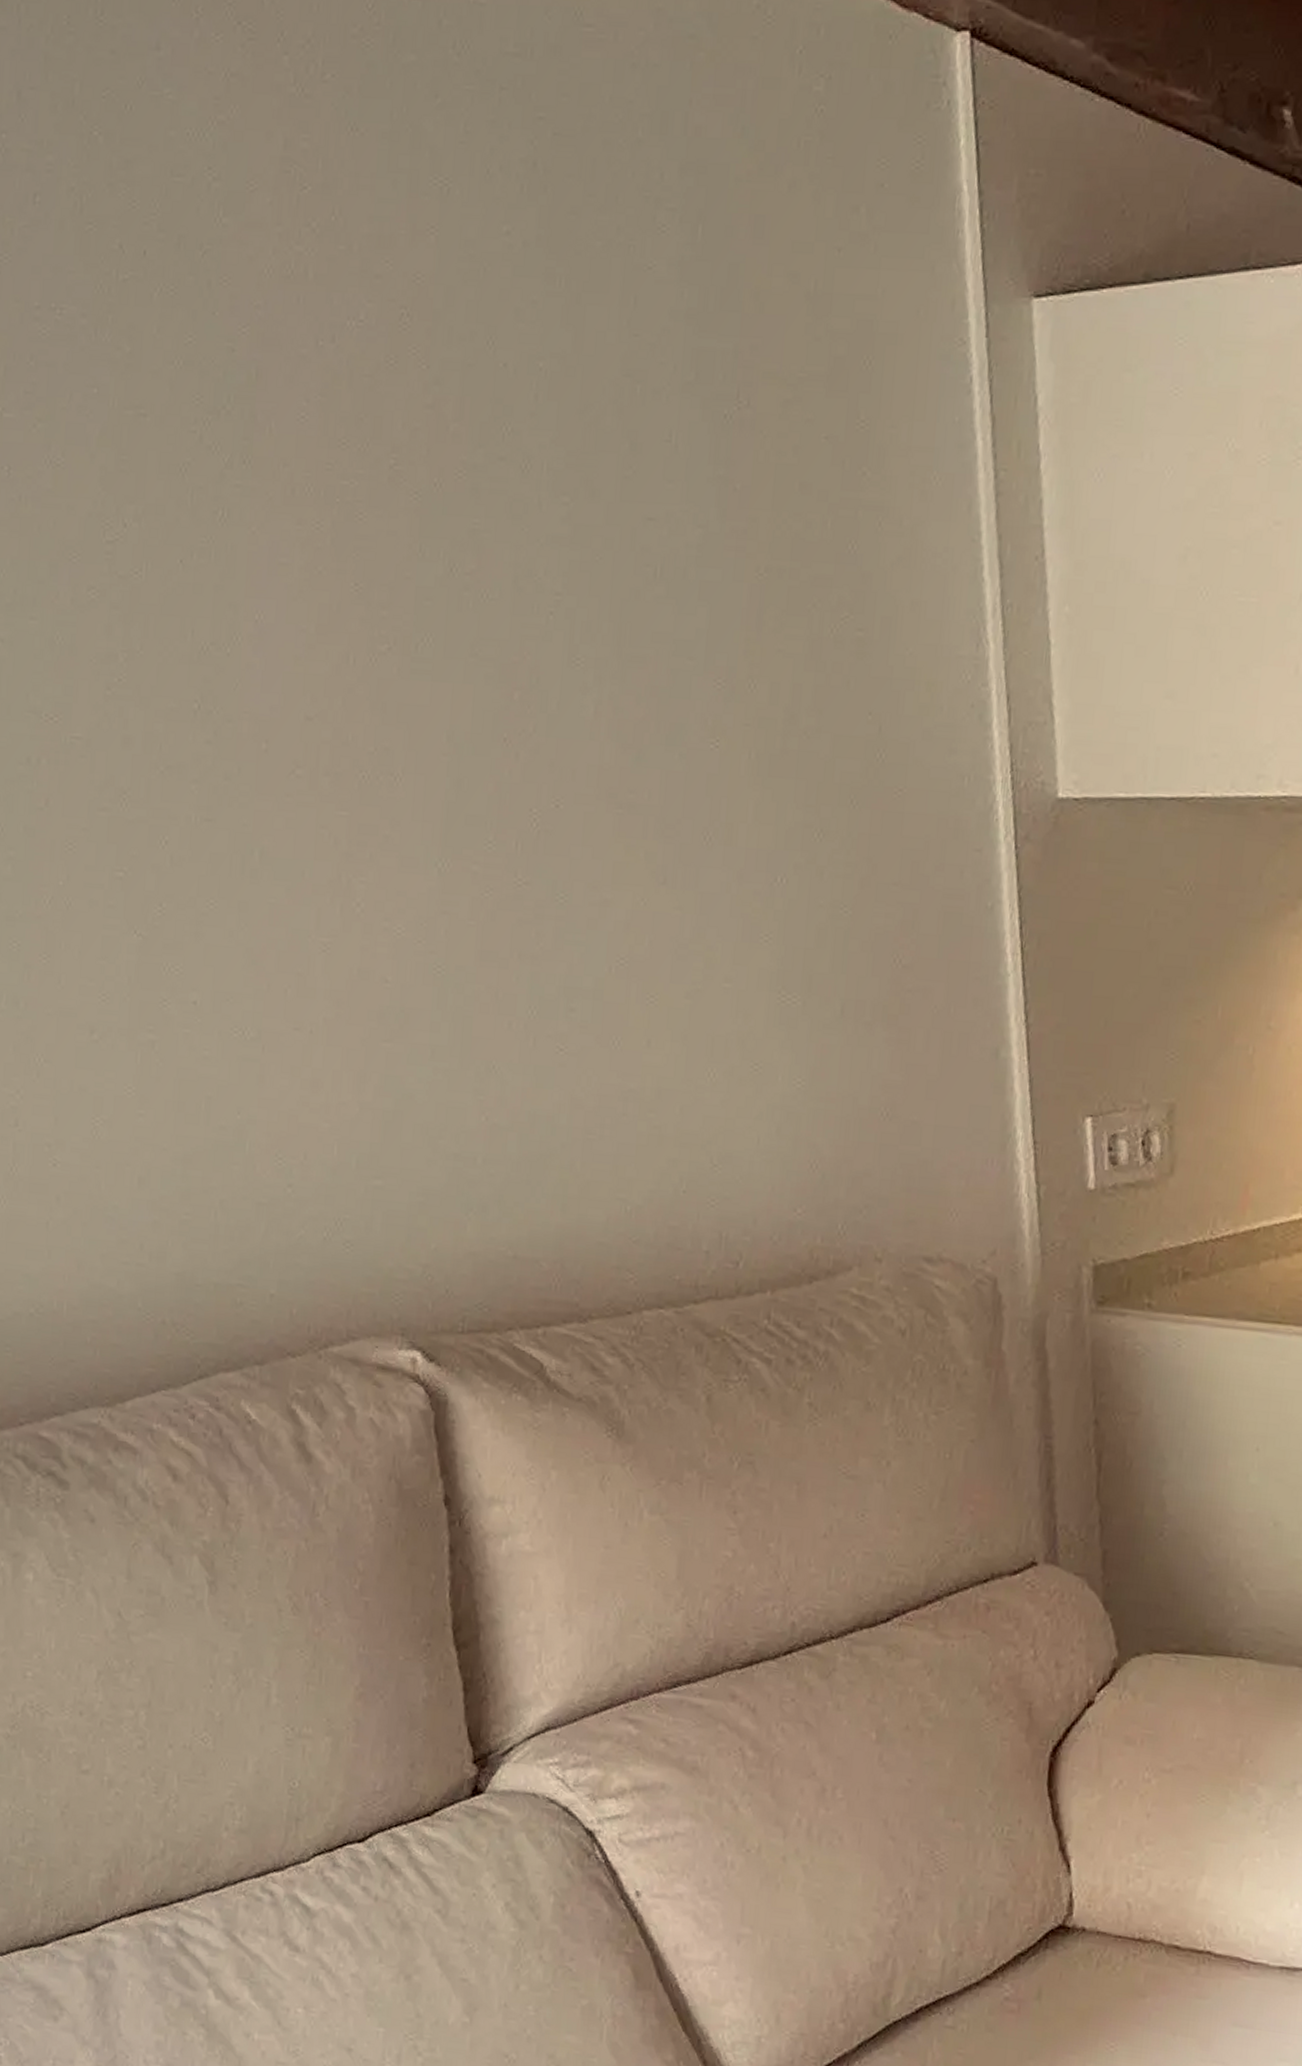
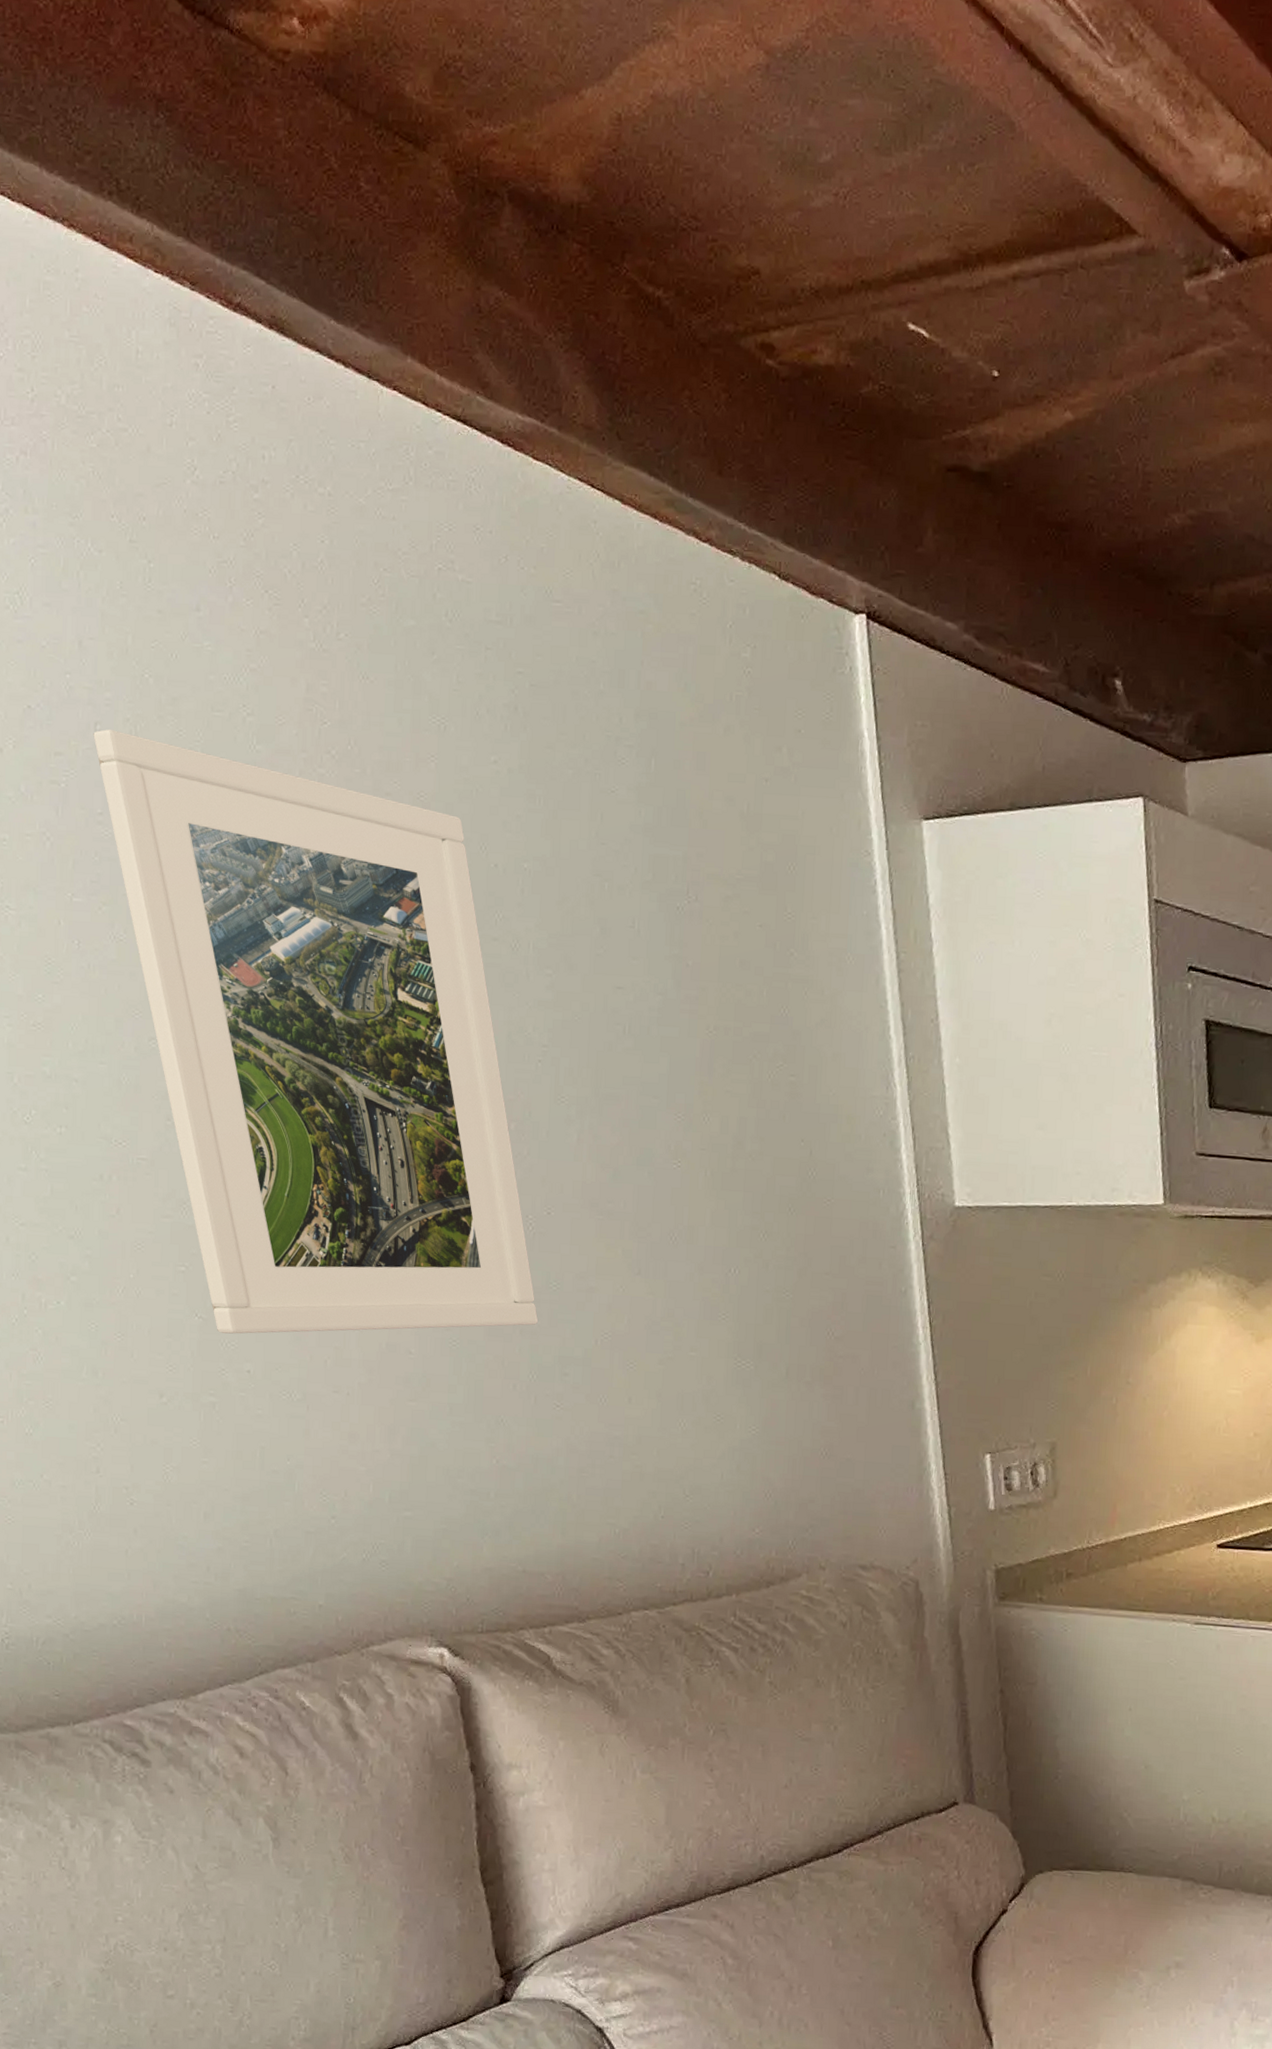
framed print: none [31,202,541,956] -> present [93,729,539,1334]

